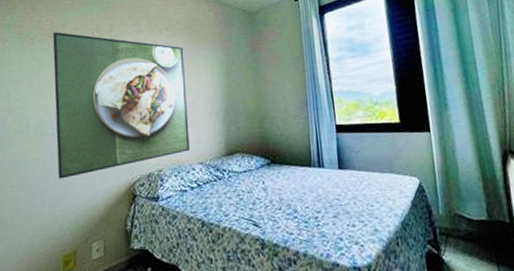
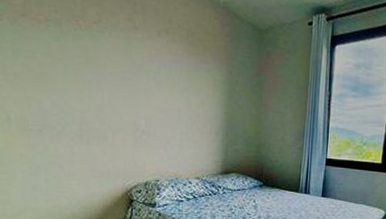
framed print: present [53,32,189,179] -> none [26,10,187,178]

